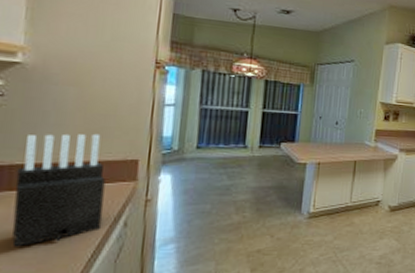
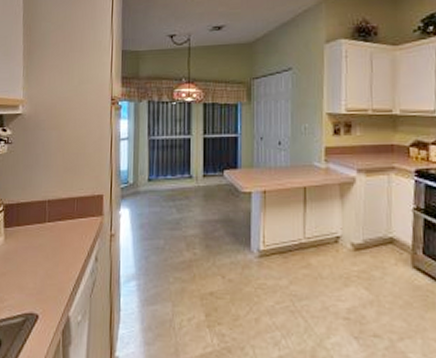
knife block: present [11,133,106,247] -> none [20,171,80,278]

